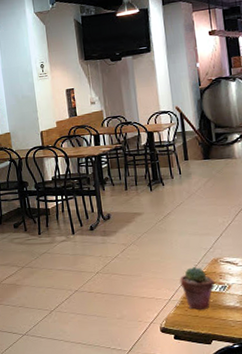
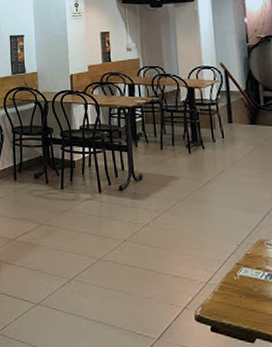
potted succulent: present [179,266,215,311] -> none [219,246,260,300]

